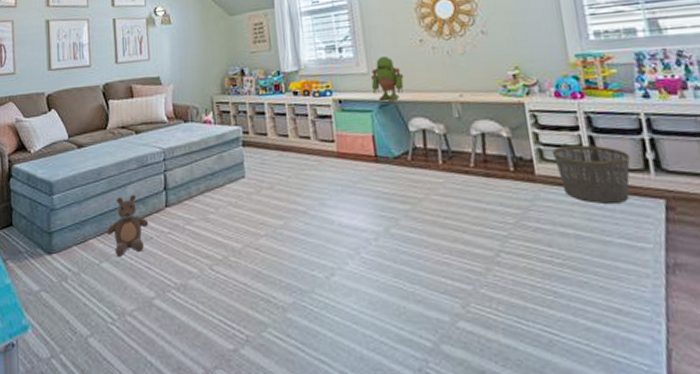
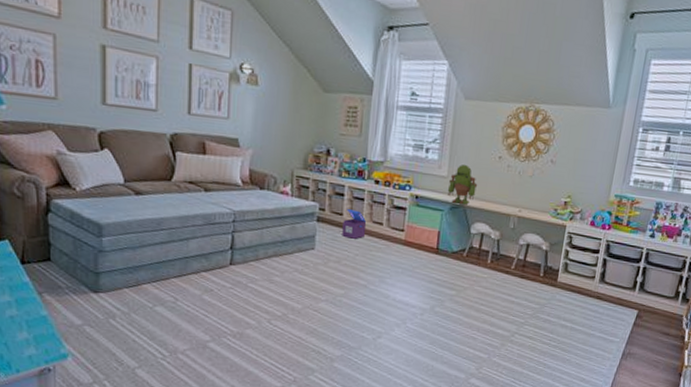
teddy bear: present [107,194,149,257] -> none [163,248,211,303]
toy box: none [267,127,295,160] -> present [339,209,367,239]
basket: present [551,143,631,204] -> none [574,261,627,309]

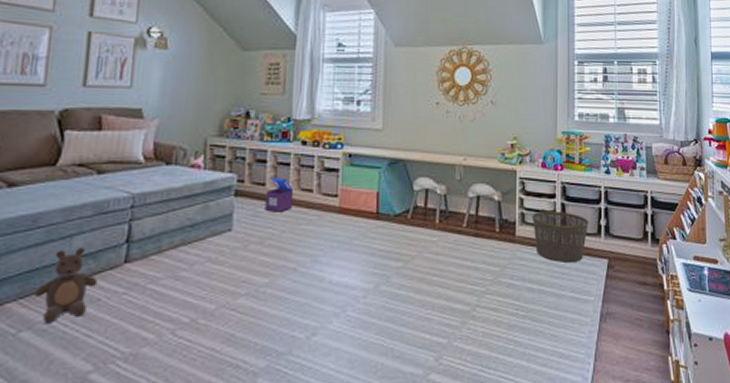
teddy bear: none [163,248,211,303] -> present [34,246,98,324]
toy robot: present [447,164,478,205] -> none [383,113,417,159]
basket: none [574,261,627,309] -> present [531,209,590,262]

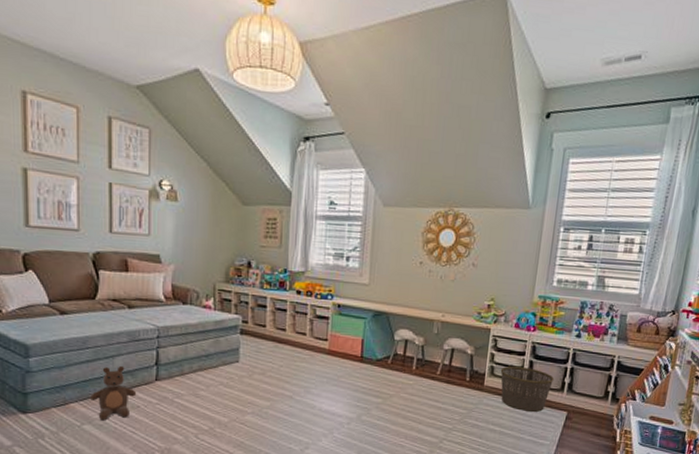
toy box: present [262,178,294,212] -> none [263,321,290,350]

